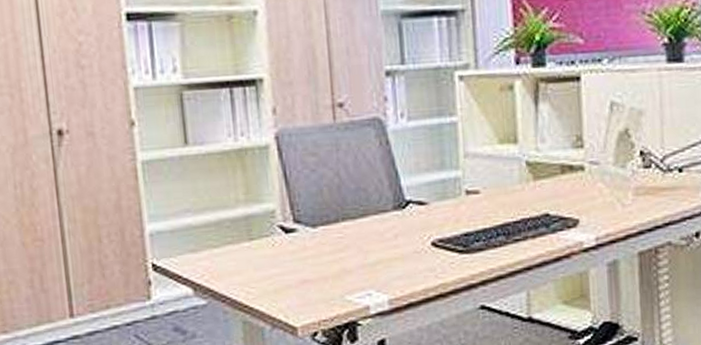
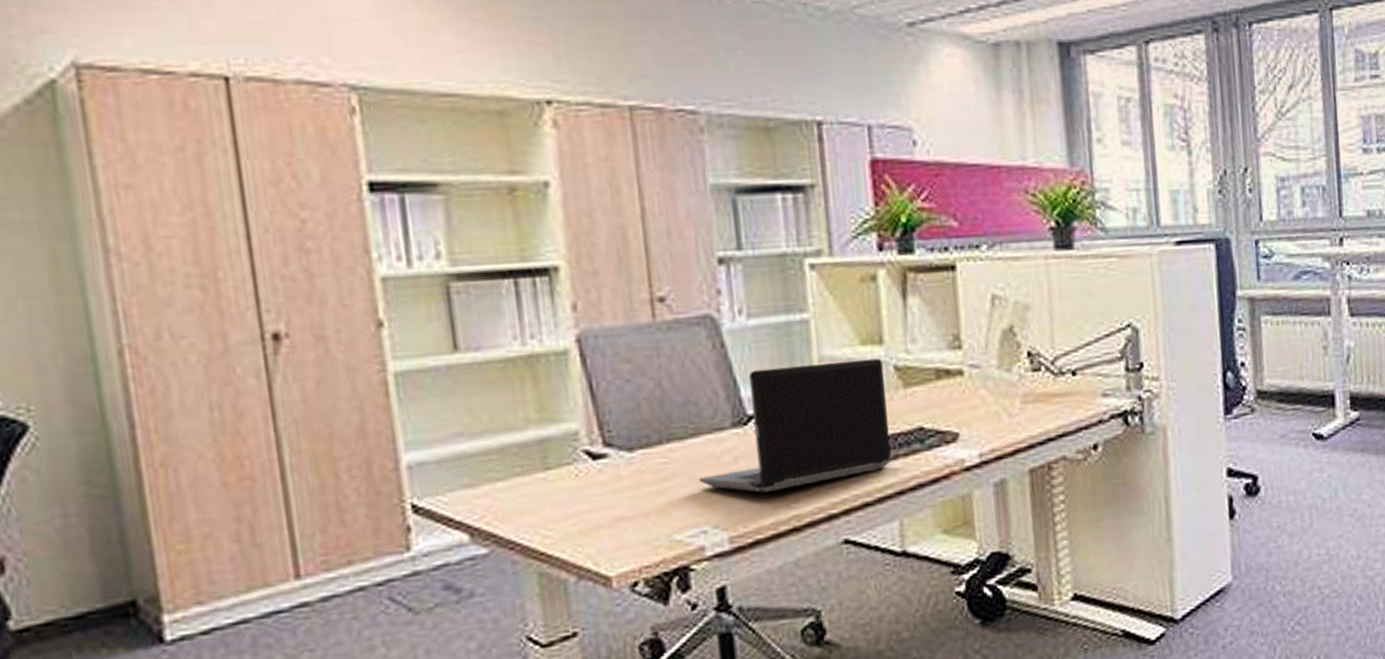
laptop computer: none [366,155,522,265] -> present [699,358,892,493]

